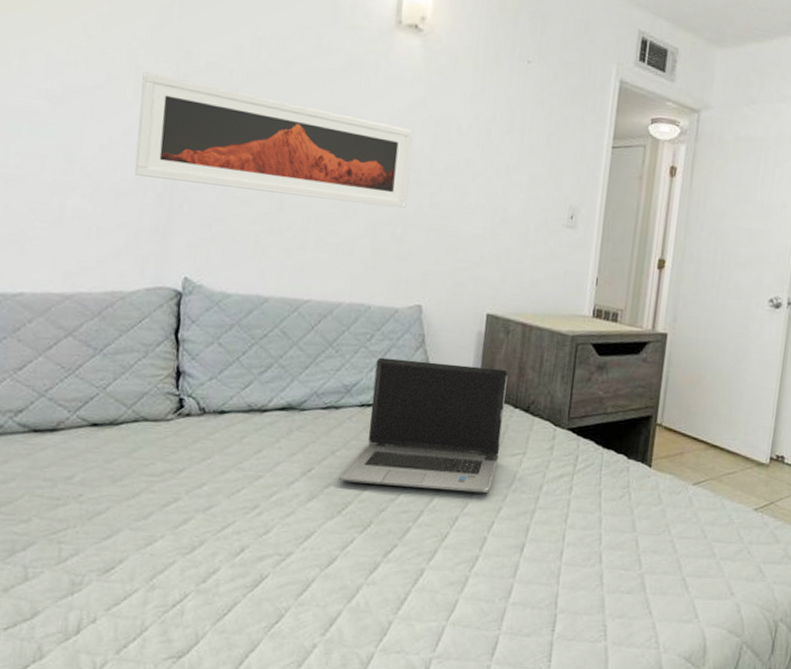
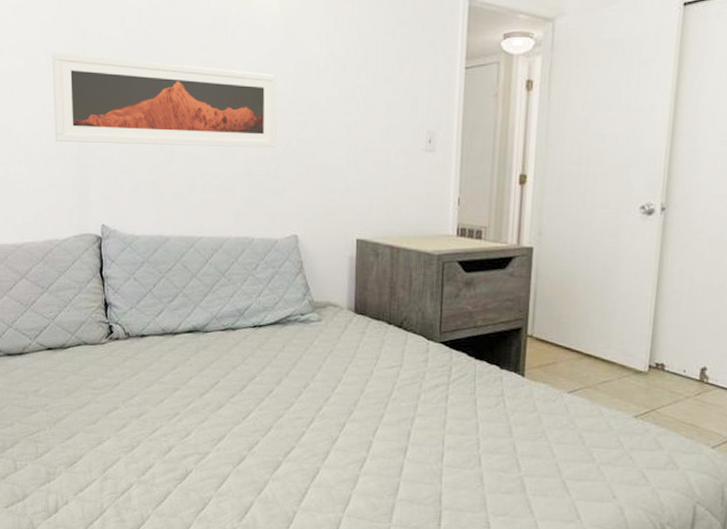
laptop computer: present [338,357,508,493] -> none [240,283,380,402]

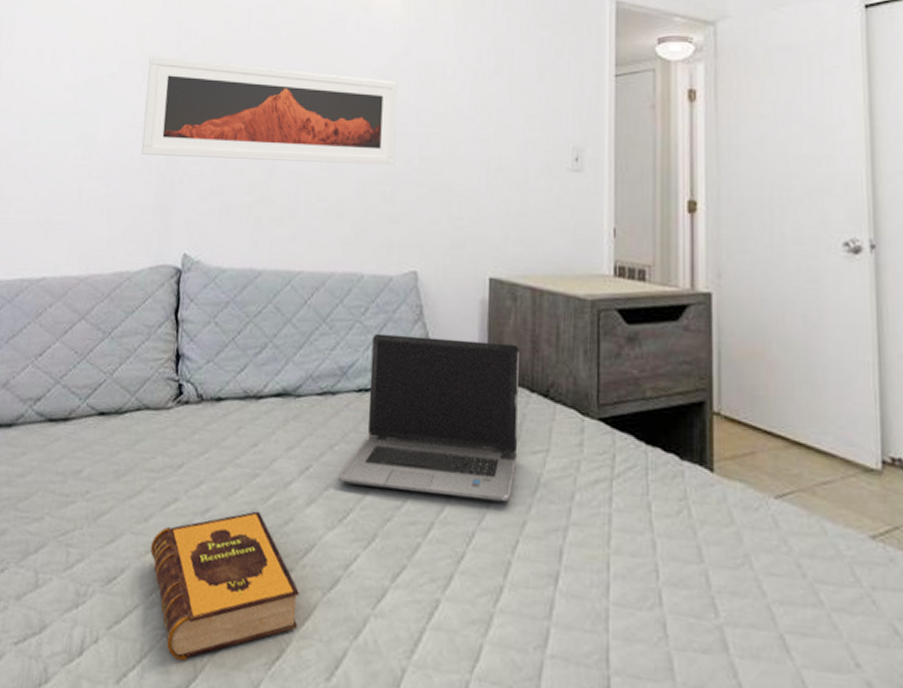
hardback book: none [101,414,216,513] -> present [151,511,299,661]
laptop computer: none [240,283,380,402] -> present [338,333,519,502]

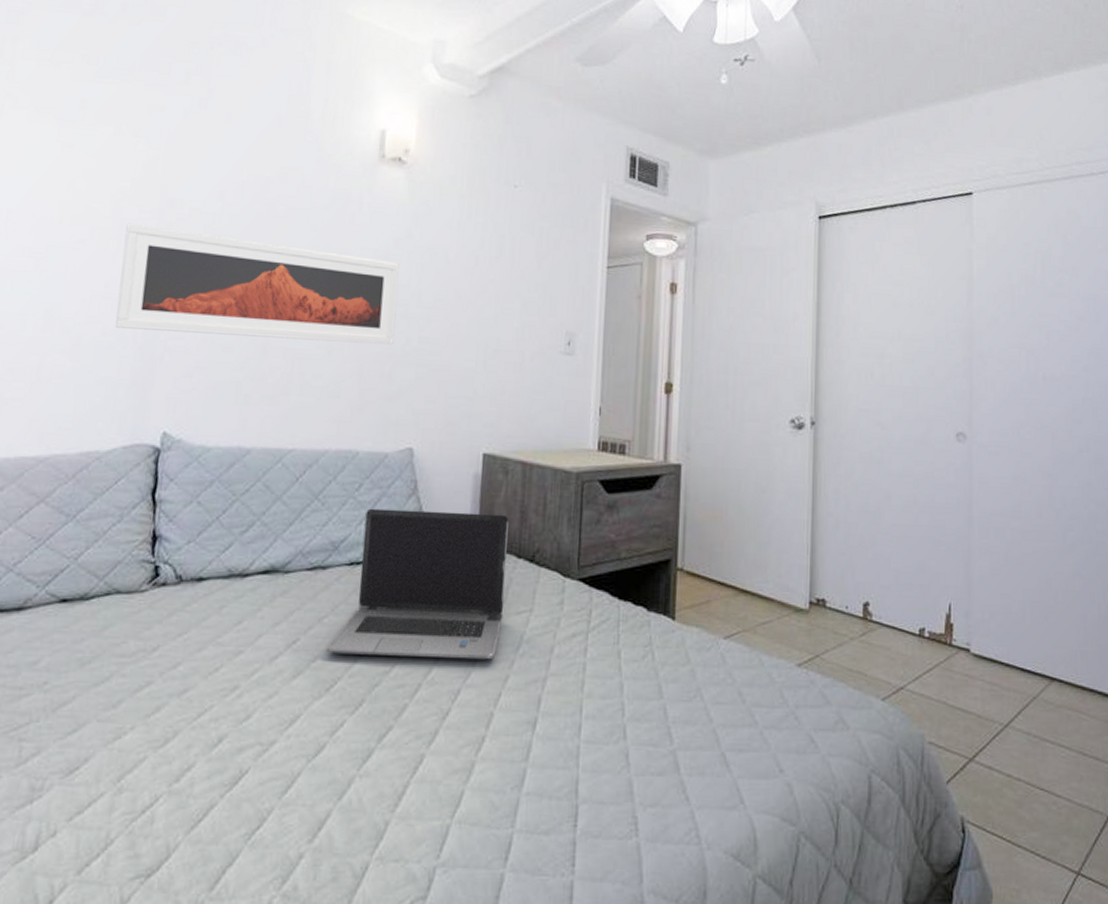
hardback book: present [151,511,299,661] -> none [119,687,283,842]

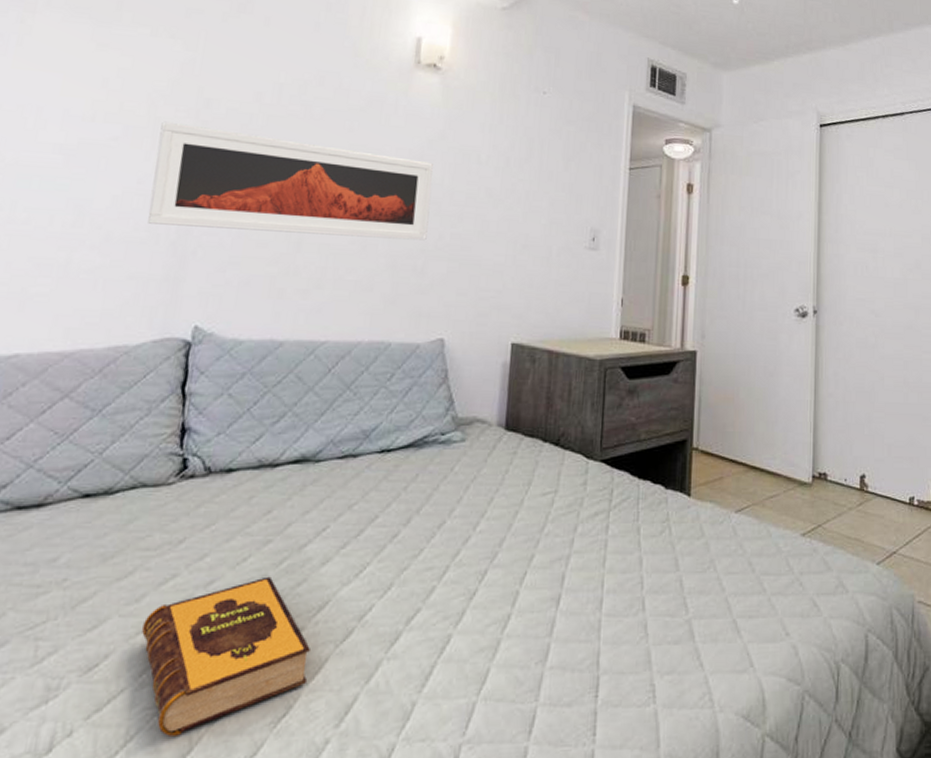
hardback book: none [119,687,283,842] -> present [142,576,310,736]
laptop computer: present [326,508,509,660] -> none [355,397,535,541]

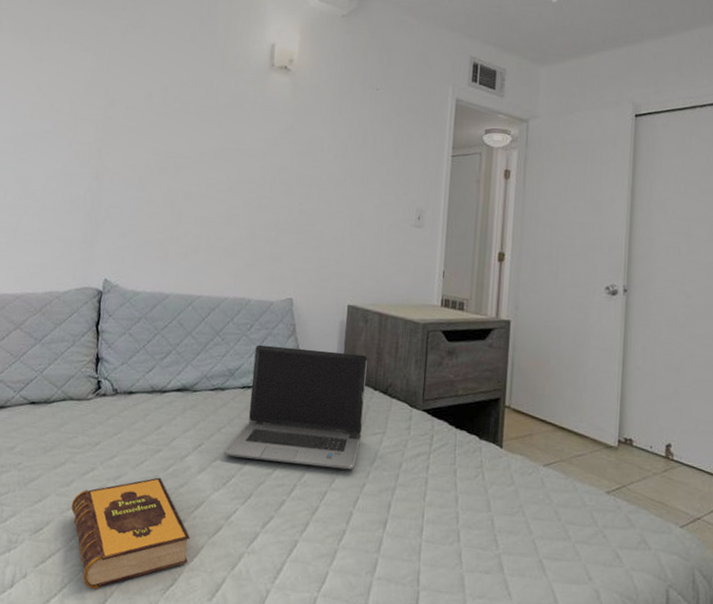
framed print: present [148,121,433,241] -> none [71,117,284,216]
laptop computer: none [355,397,535,541] -> present [223,344,367,470]

